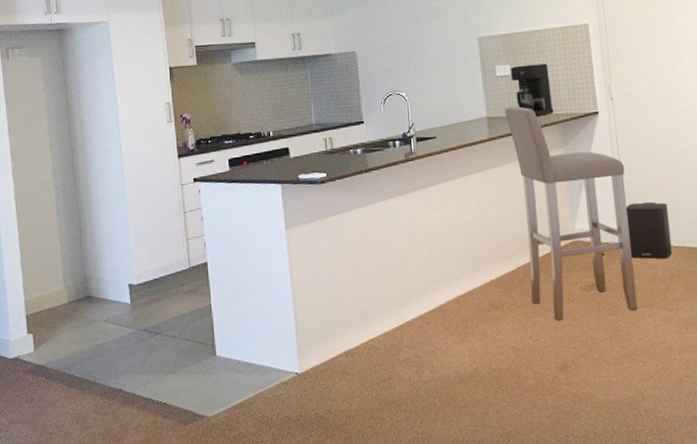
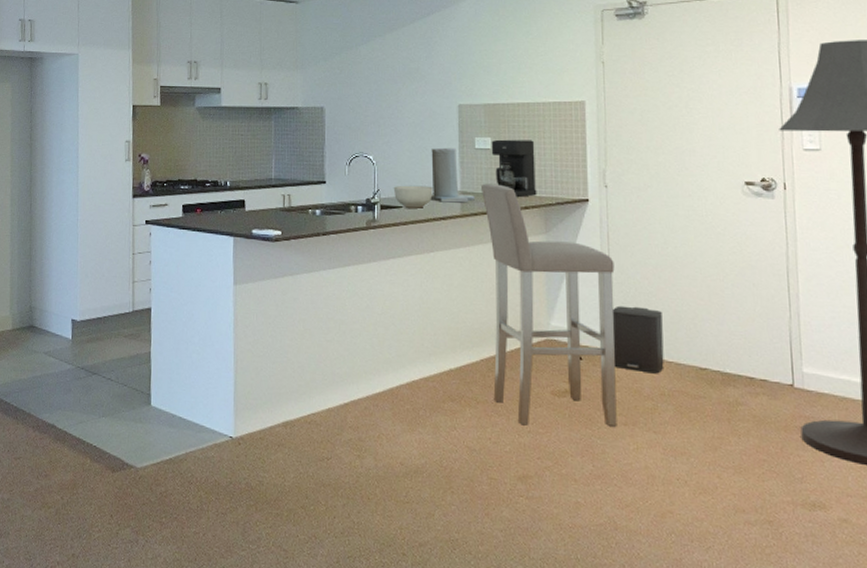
bowl: none [426,115,463,138] -> present [393,185,433,208]
paper towel: none [457,77,500,129] -> present [430,147,475,203]

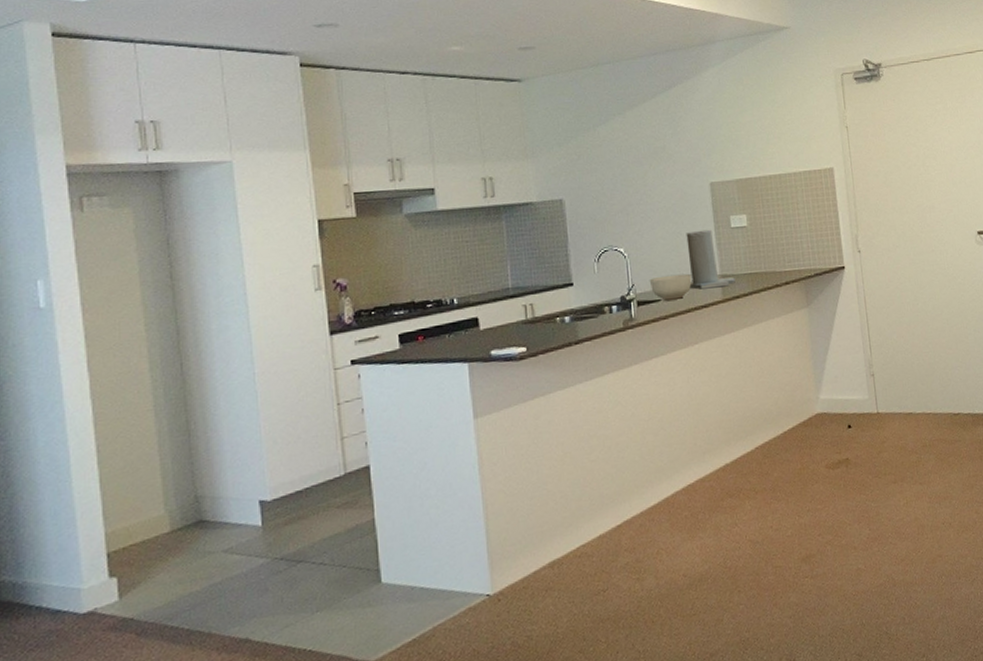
bar stool: present [482,183,617,427] -> none [741,262,888,506]
coffee maker: present [491,139,537,198] -> none [746,212,796,275]
pedal bin: present [612,305,664,374] -> none [874,365,924,429]

